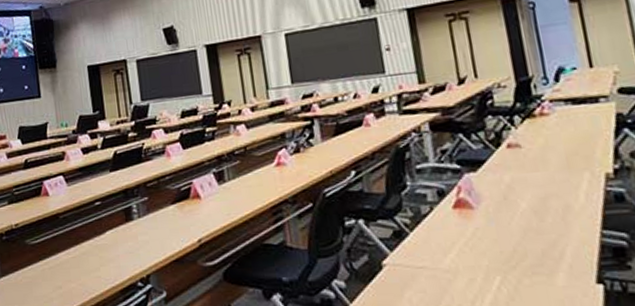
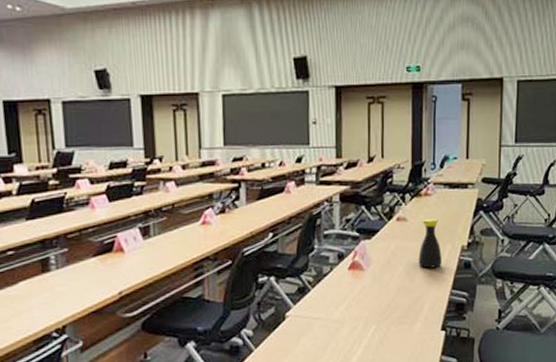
bottle: none [544,142,581,204] -> present [418,218,442,268]

